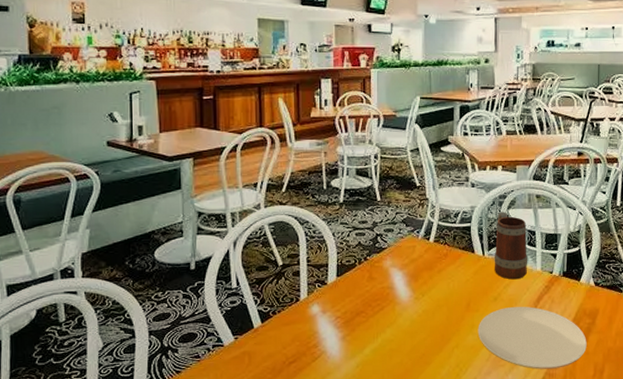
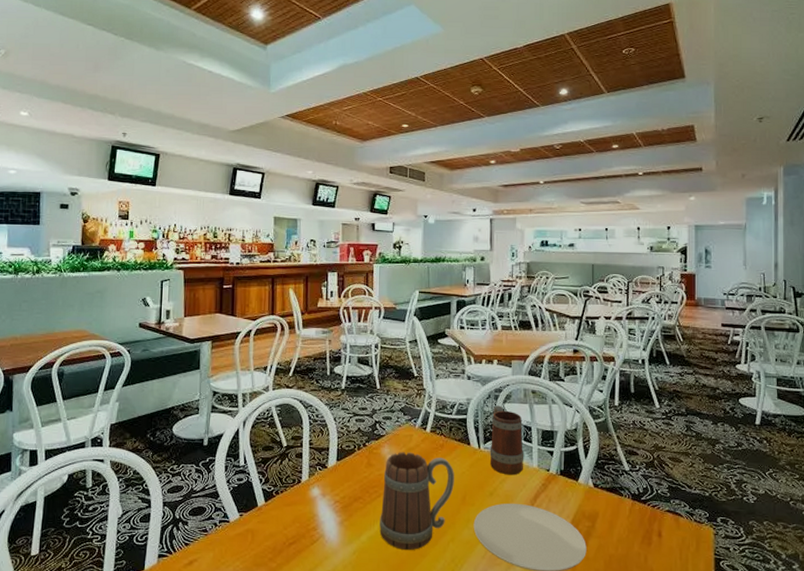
beer mug: none [383,263,458,359] -> present [379,452,454,550]

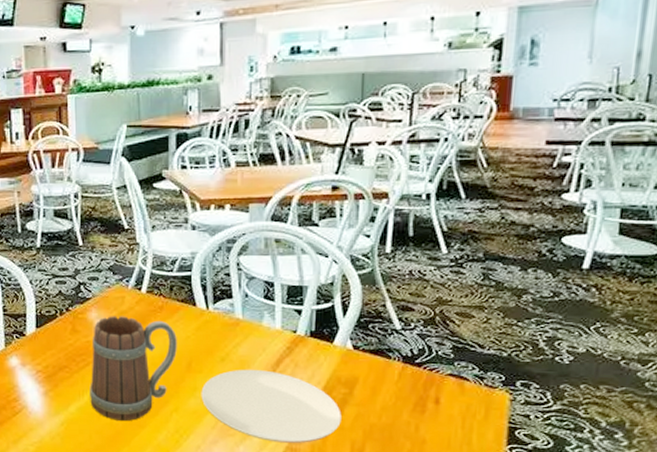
beer mug: present [489,405,524,475] -> none [220,259,265,338]

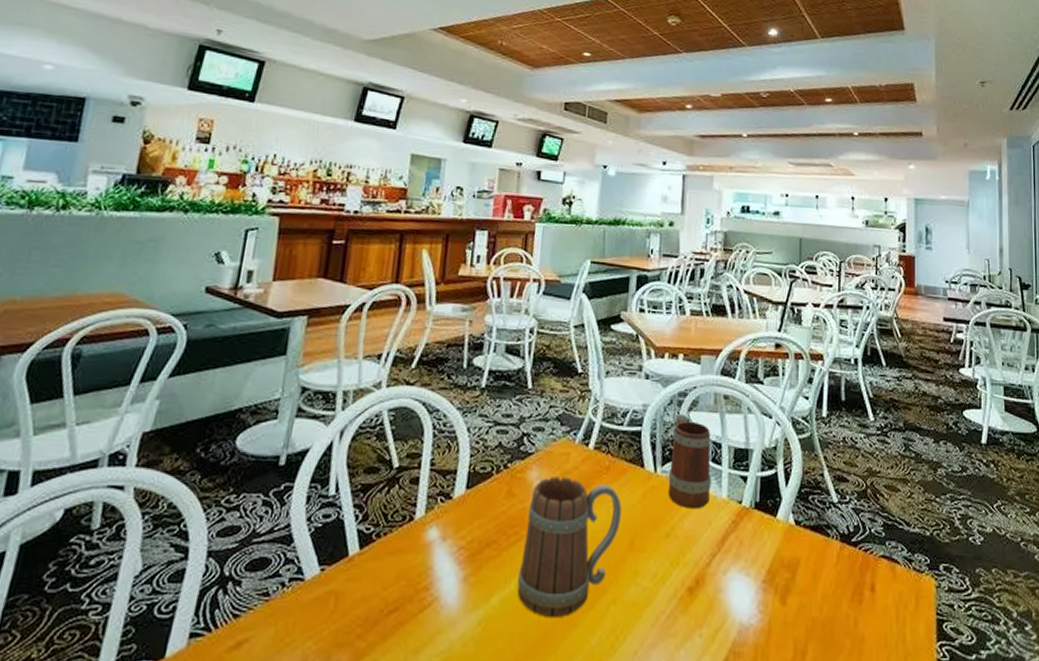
plate: present [201,369,342,443] -> none [642,547,785,644]
beer mug: none [220,259,265,338] -> present [668,414,712,509]

